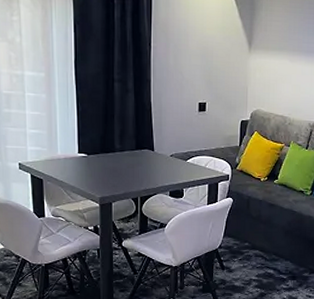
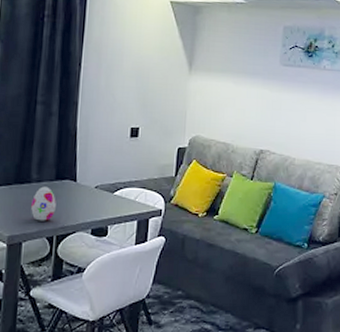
decorative egg: none [117,155,138,185] -> present [31,186,56,221]

